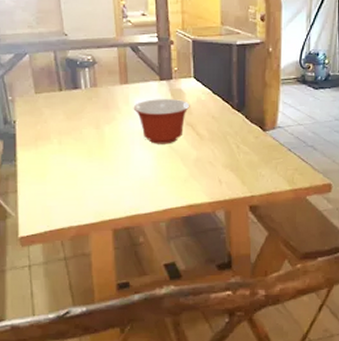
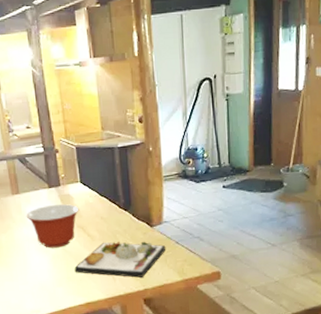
dinner plate: none [179,142,278,183] -> present [74,241,166,278]

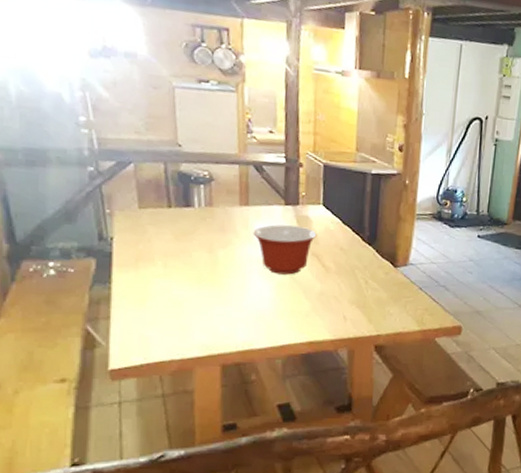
dinner plate: present [74,241,166,278] -> none [301,276,408,321]

